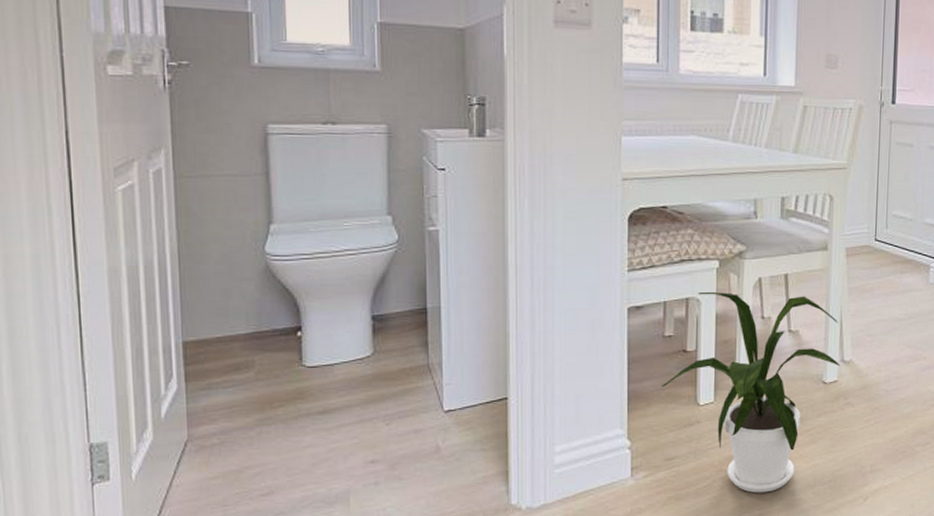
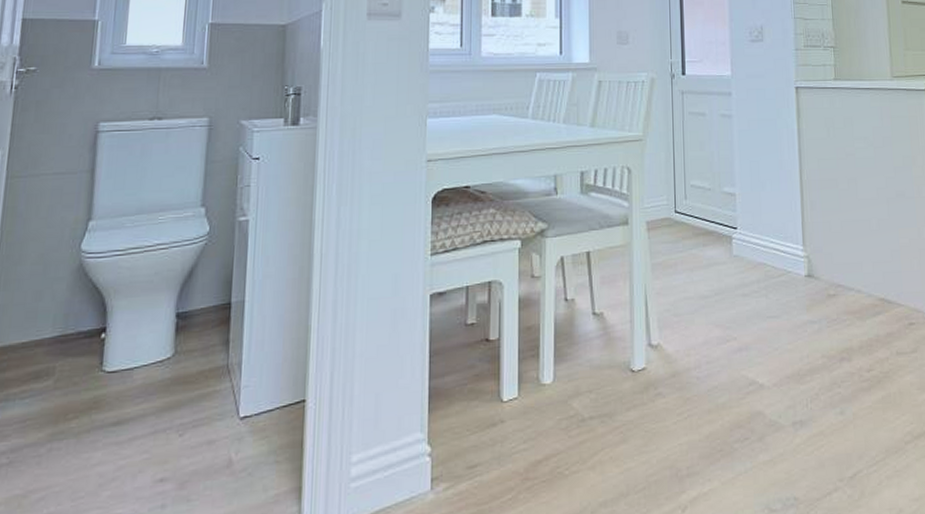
house plant: present [661,291,841,493] -> none [463,273,648,506]

